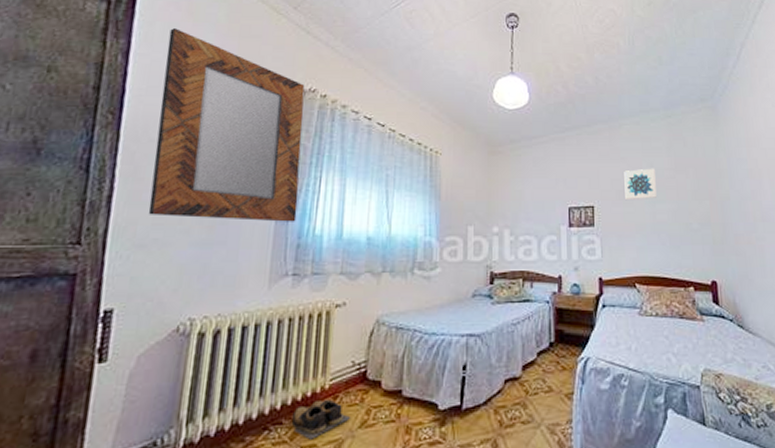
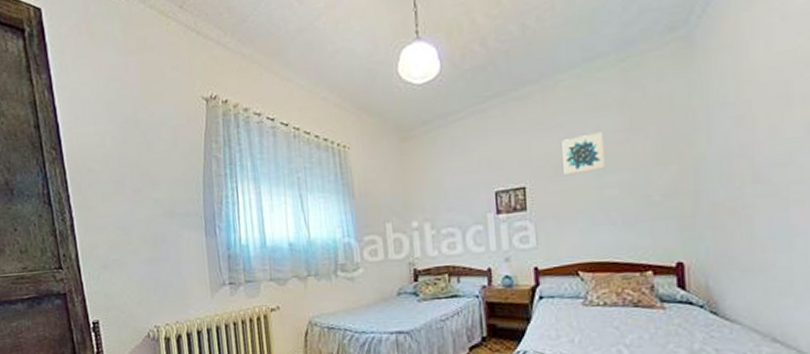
home mirror: present [148,28,305,222] -> none [78,53,223,239]

